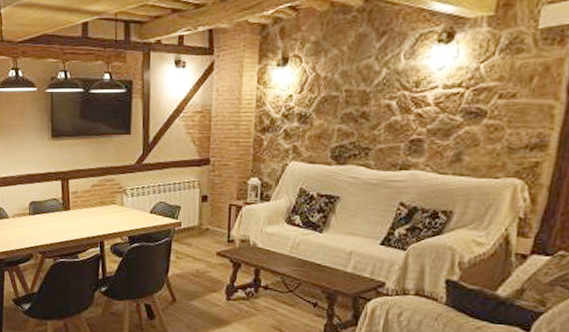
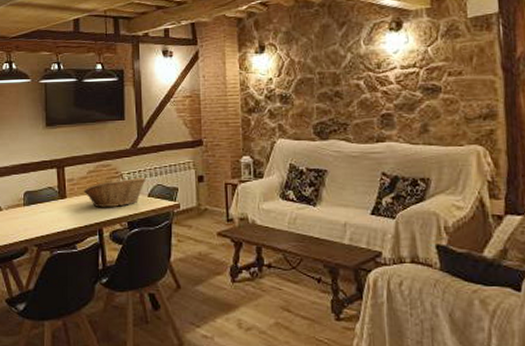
fruit basket: none [86,193,149,221] -> present [83,177,146,207]

